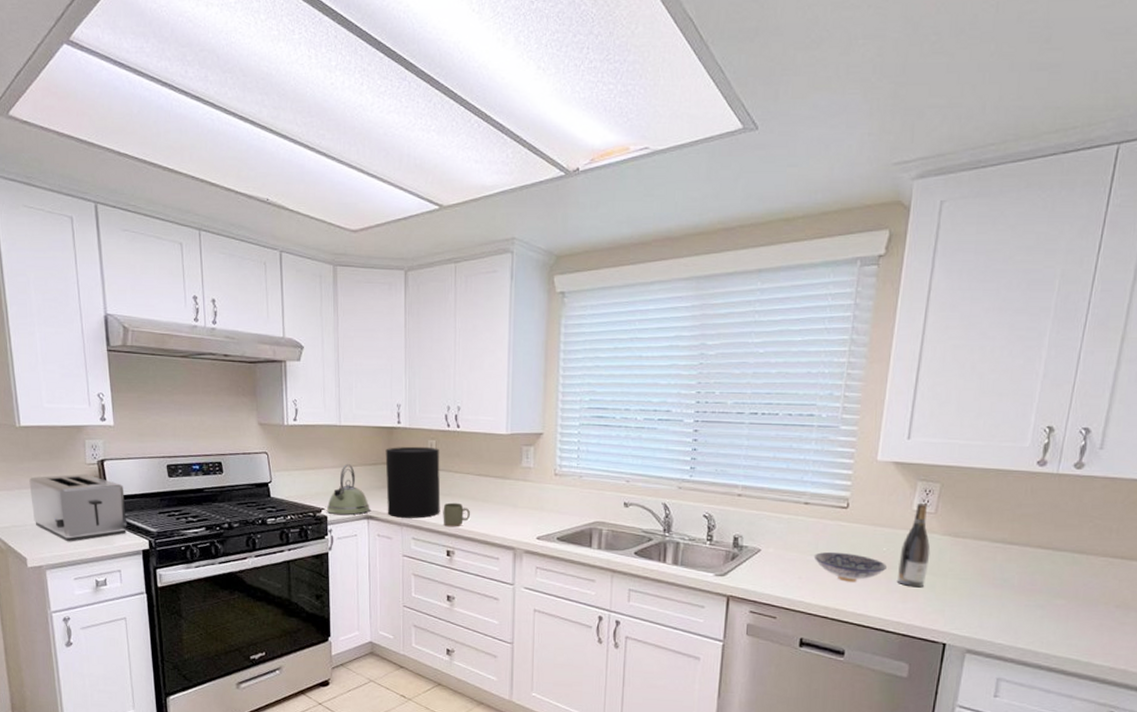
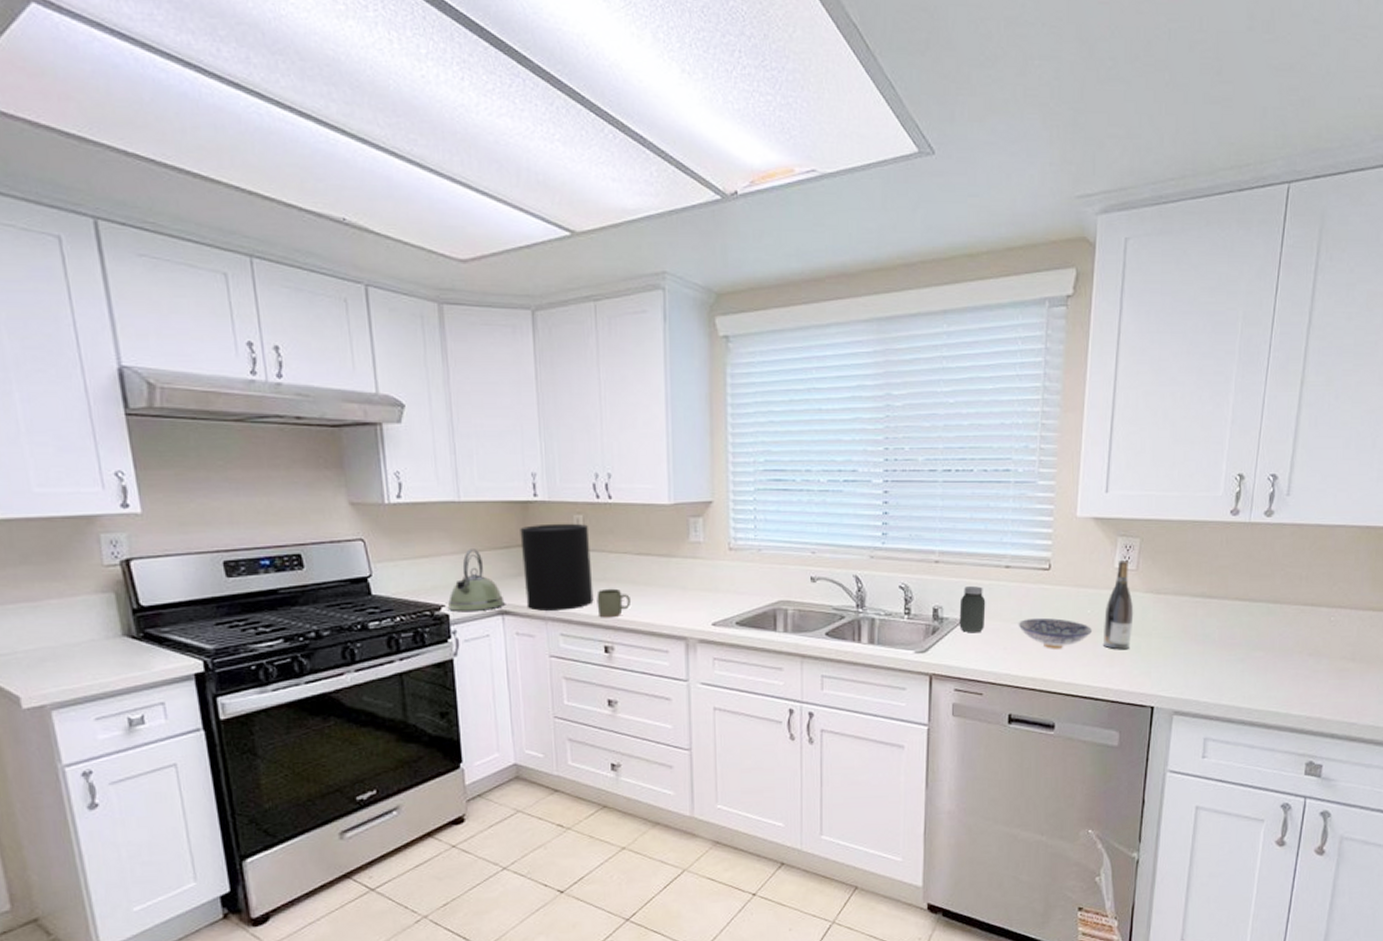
toaster: present [29,473,127,542] -> none [17,578,171,671]
jar: none [757,519,784,562] -> present [959,586,986,633]

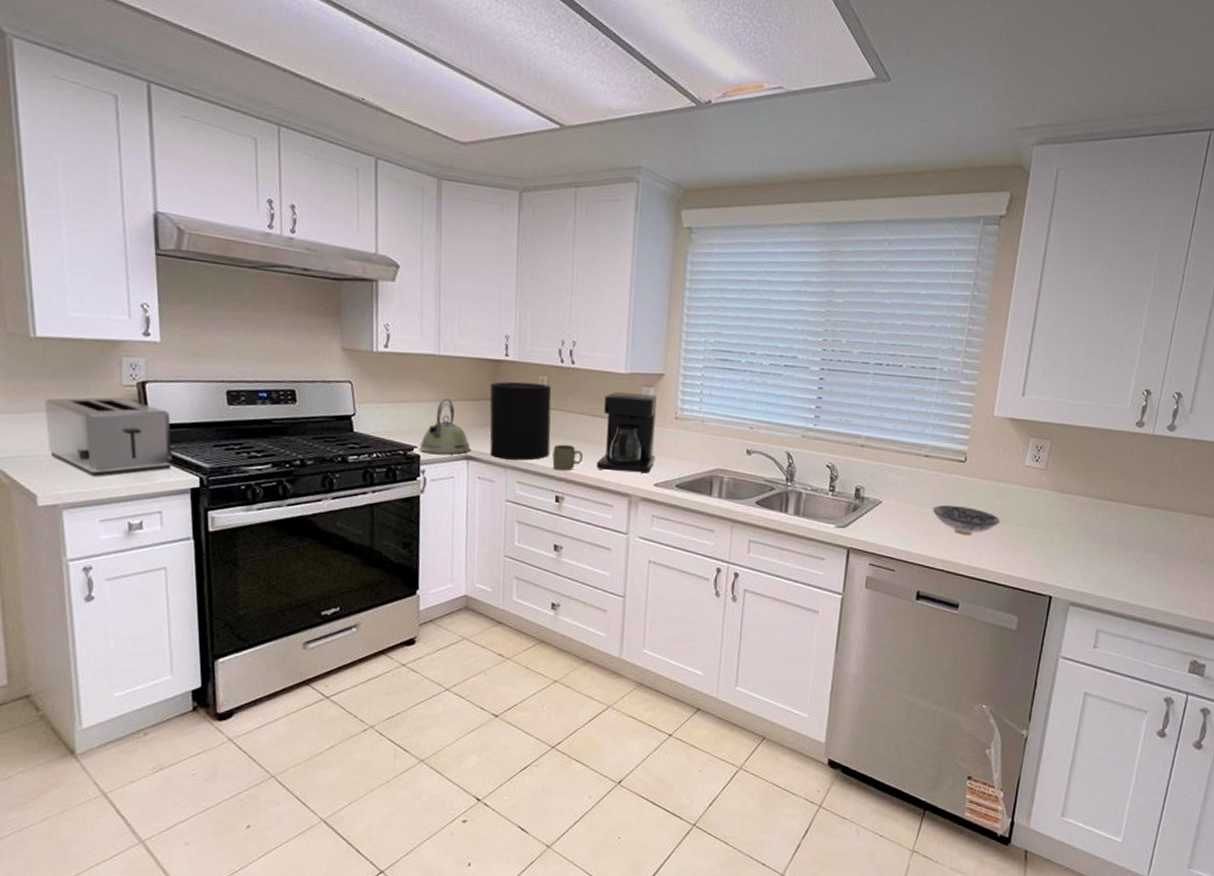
toaster: none [17,578,171,671] -> present [45,396,173,477]
coffee maker: none [645,526,711,614] -> present [595,392,658,474]
jar: present [959,586,986,633] -> none [878,471,905,514]
wine bottle: present [1104,561,1134,650] -> none [1010,459,1041,542]

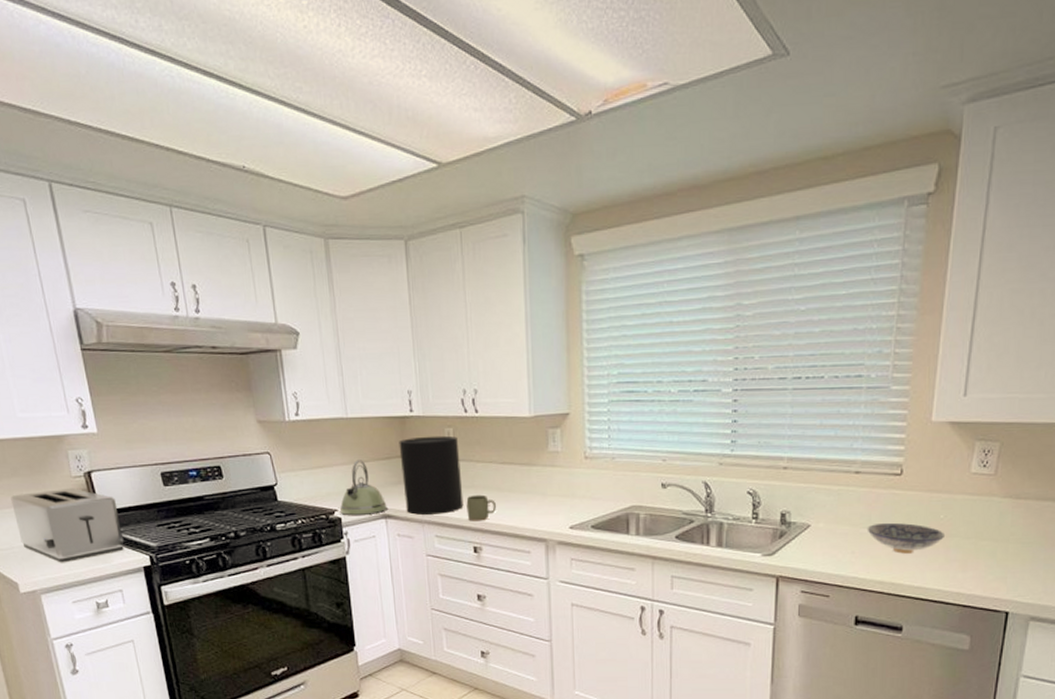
coffee maker: present [595,392,658,474] -> none [509,436,568,518]

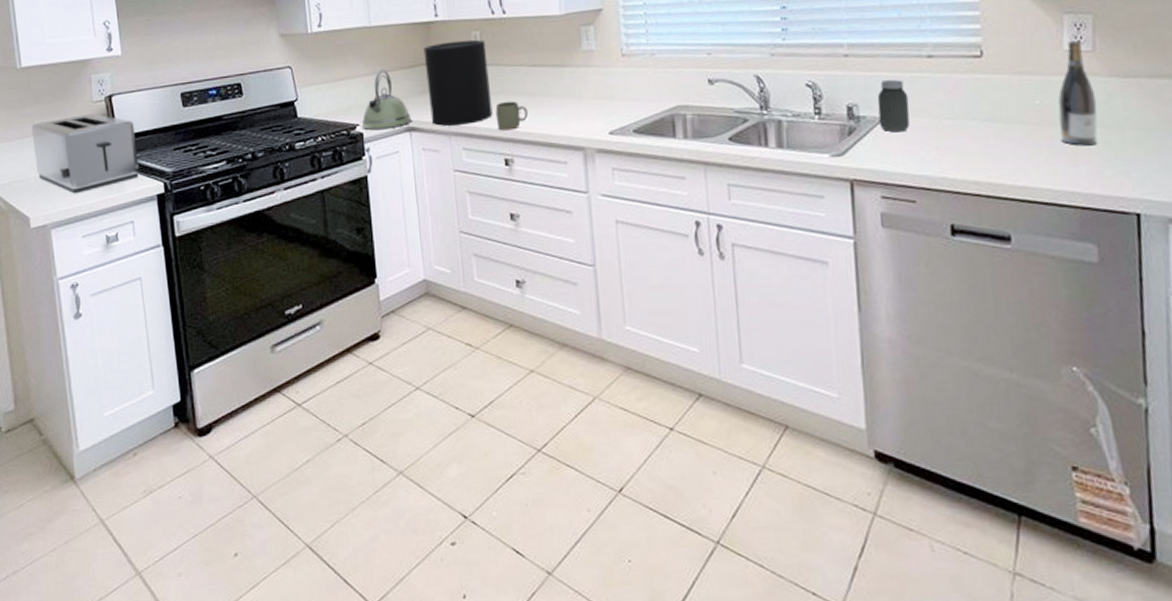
jar: none [807,492,835,537] -> present [877,80,910,133]
bowl: present [867,522,946,554] -> none [950,111,1046,148]
wine bottle: none [956,465,991,555] -> present [1057,41,1098,146]

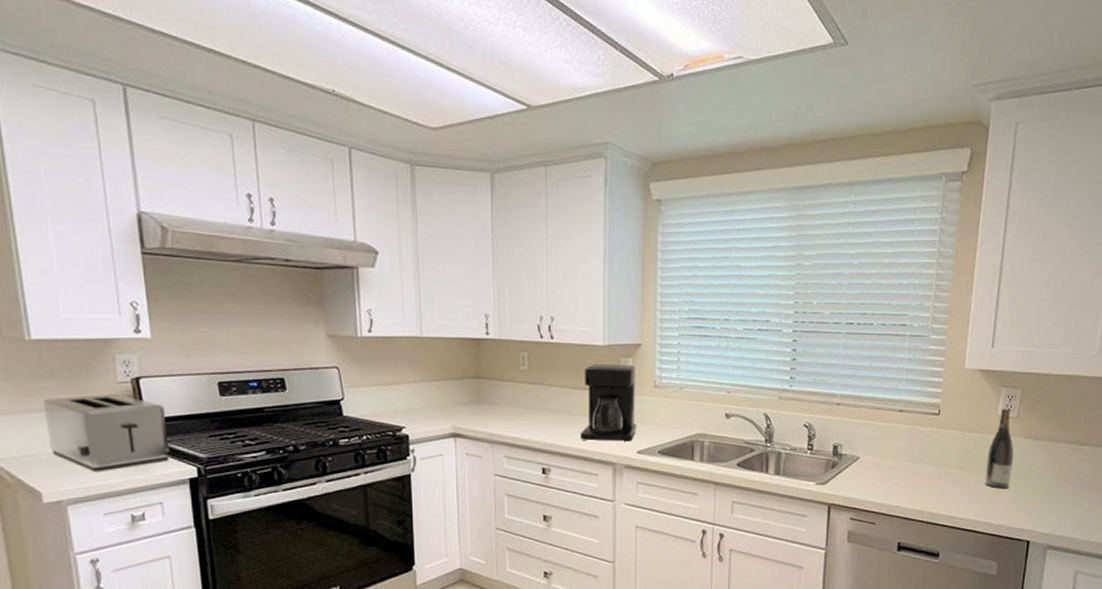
kettle: present [361,69,412,131] -> none [407,378,457,434]
pen holder: present [423,39,493,126] -> none [473,359,534,435]
mug: present [495,101,528,131] -> none [537,417,566,443]
coffee maker: none [542,33,607,125] -> present [579,364,637,442]
jar: present [877,80,910,133] -> none [856,427,881,469]

